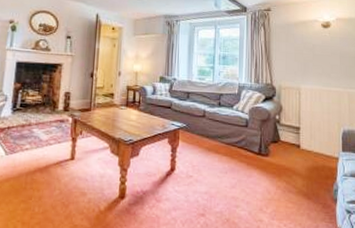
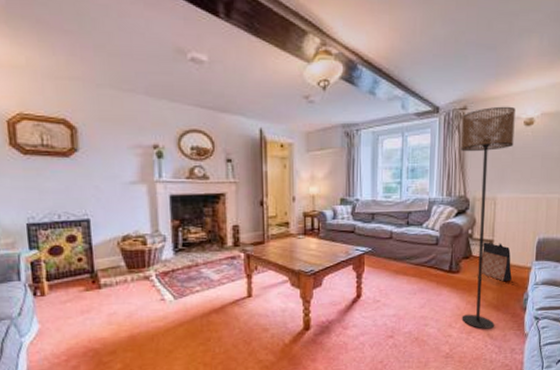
floor lamp: none [266,10,314,218] -> present [460,106,516,329]
bag: none [289,128,320,169] -> present [480,242,512,281]

